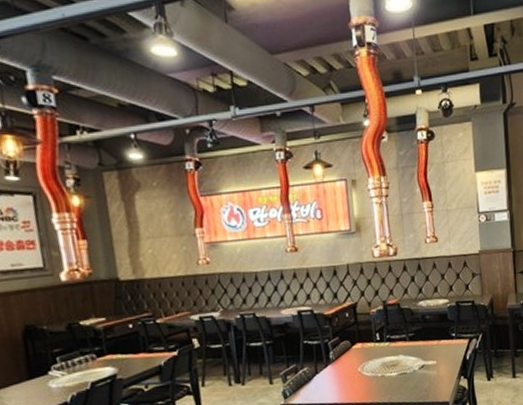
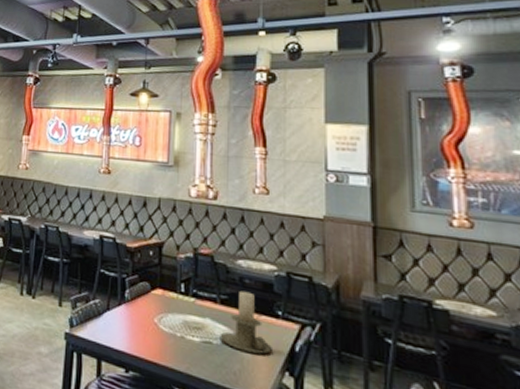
candle holder: none [411,325,451,372] -> present [220,290,272,354]

